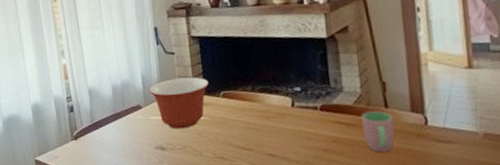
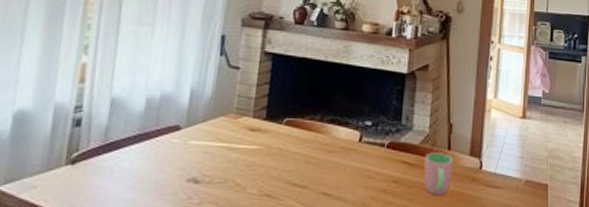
mixing bowl: present [148,77,209,129] -> none [195,97,273,159]

